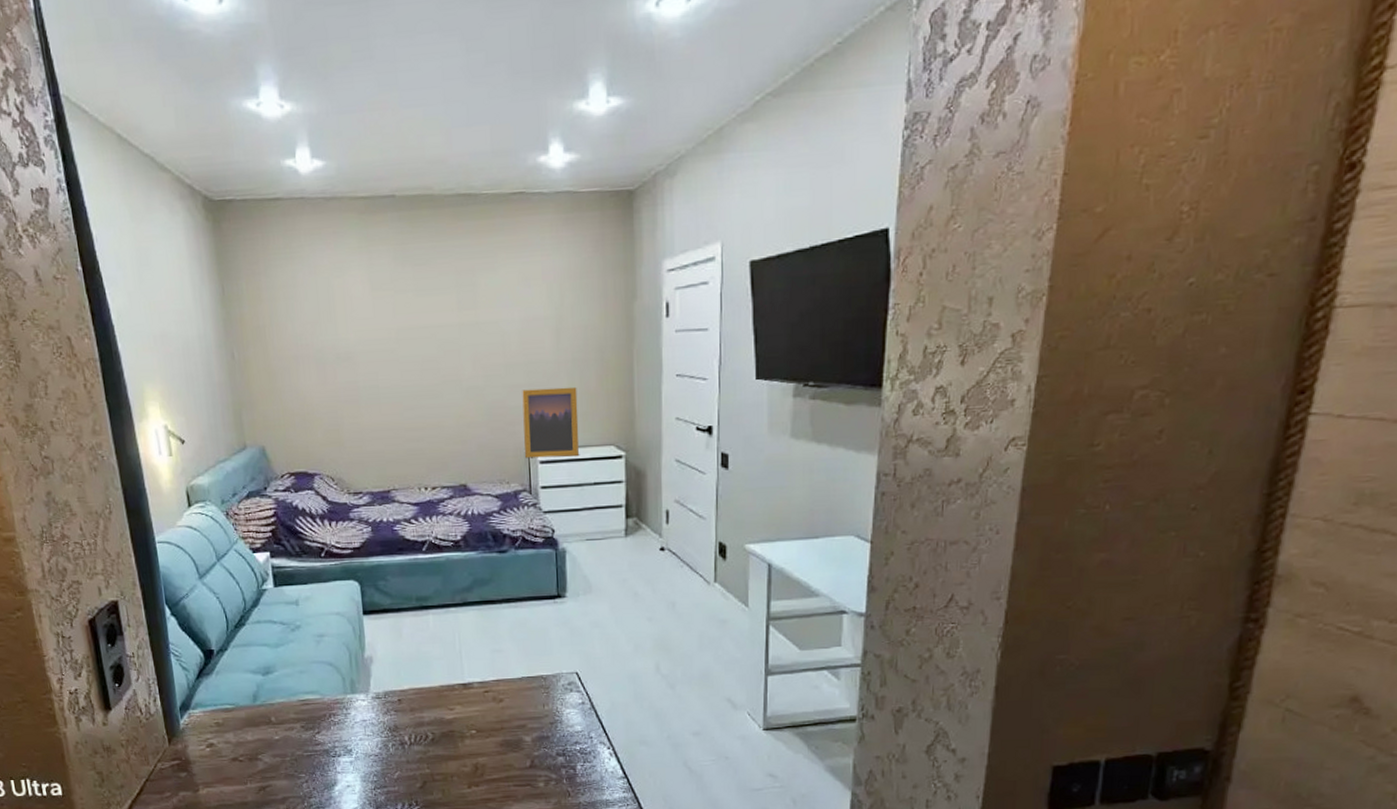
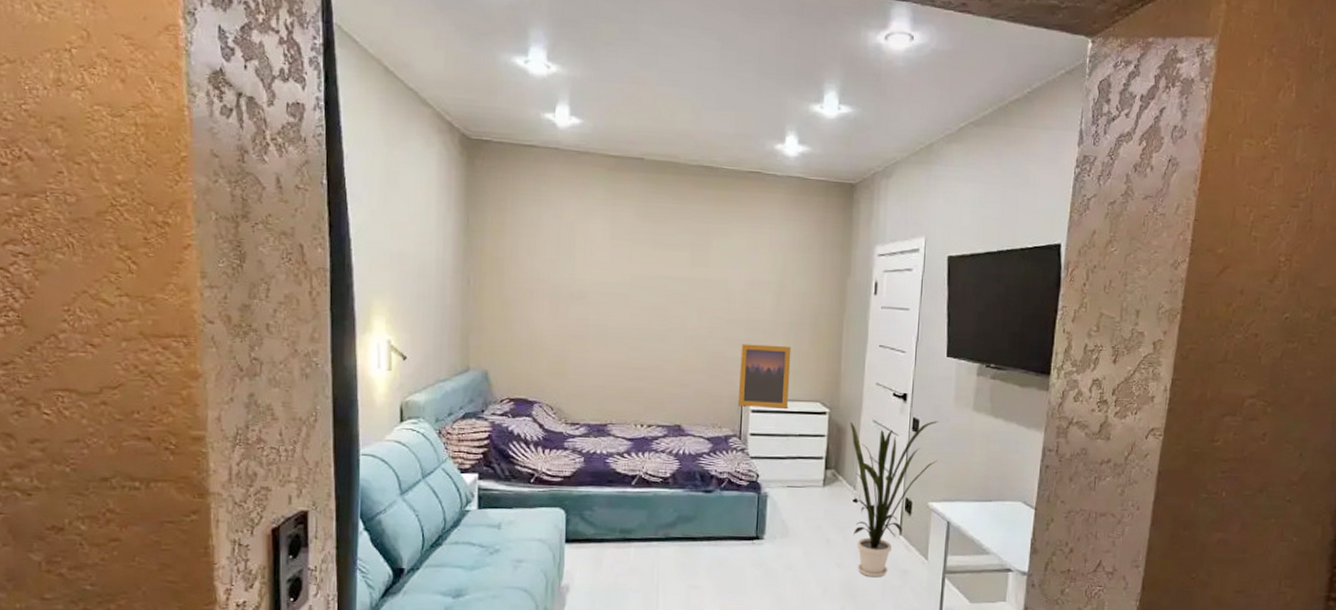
house plant: none [650,453,752,630] -> present [850,421,939,578]

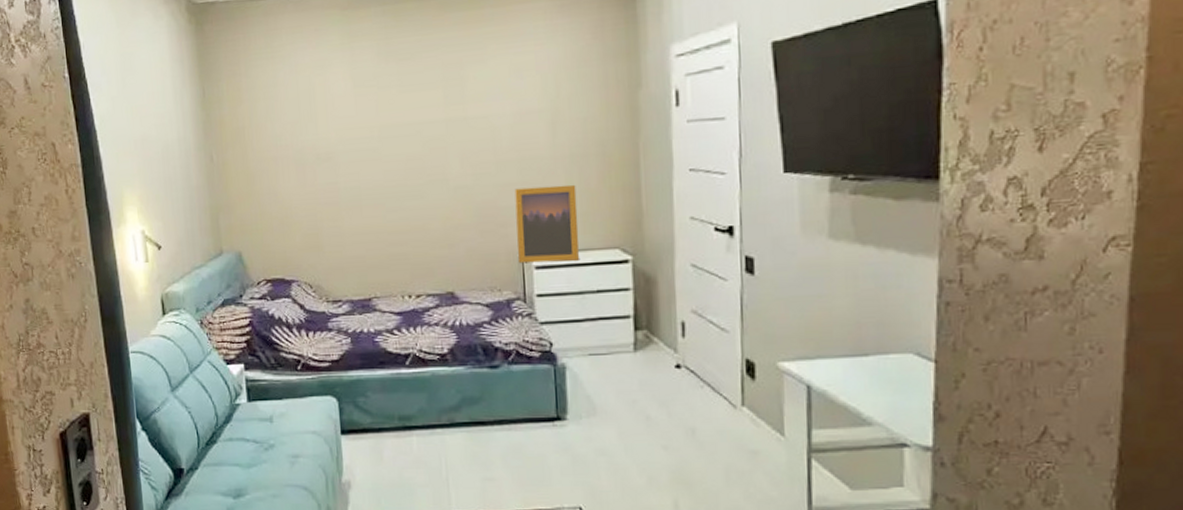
house plant: present [850,421,939,578] -> none [661,257,784,461]

